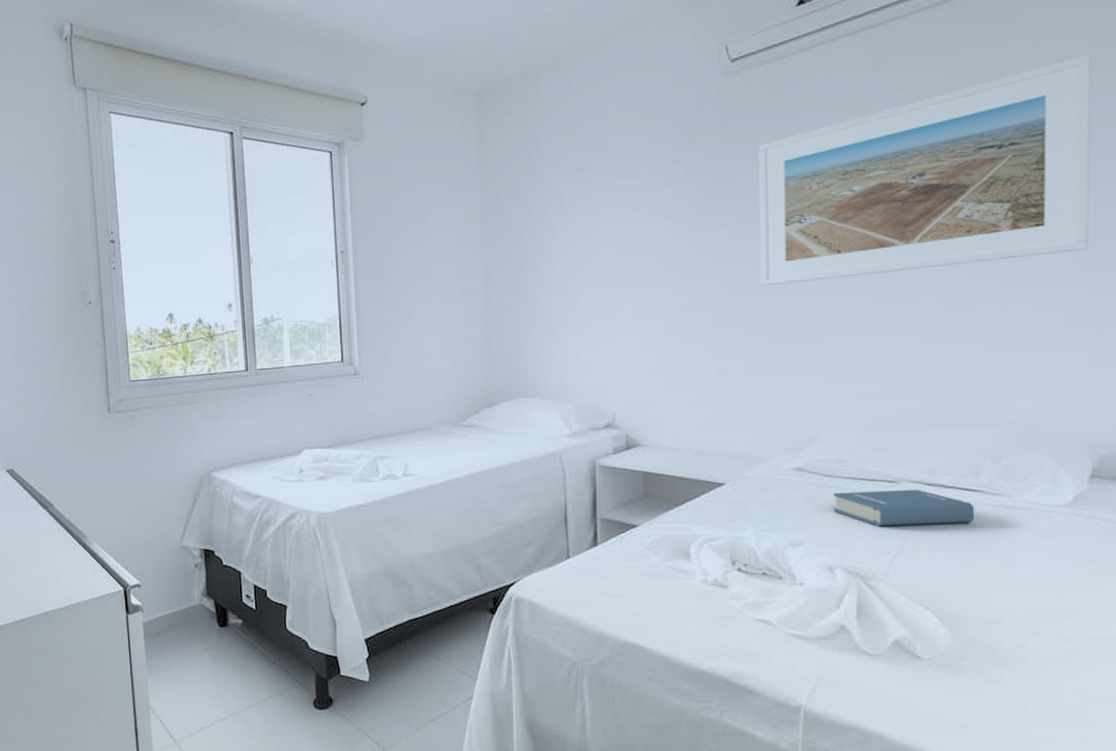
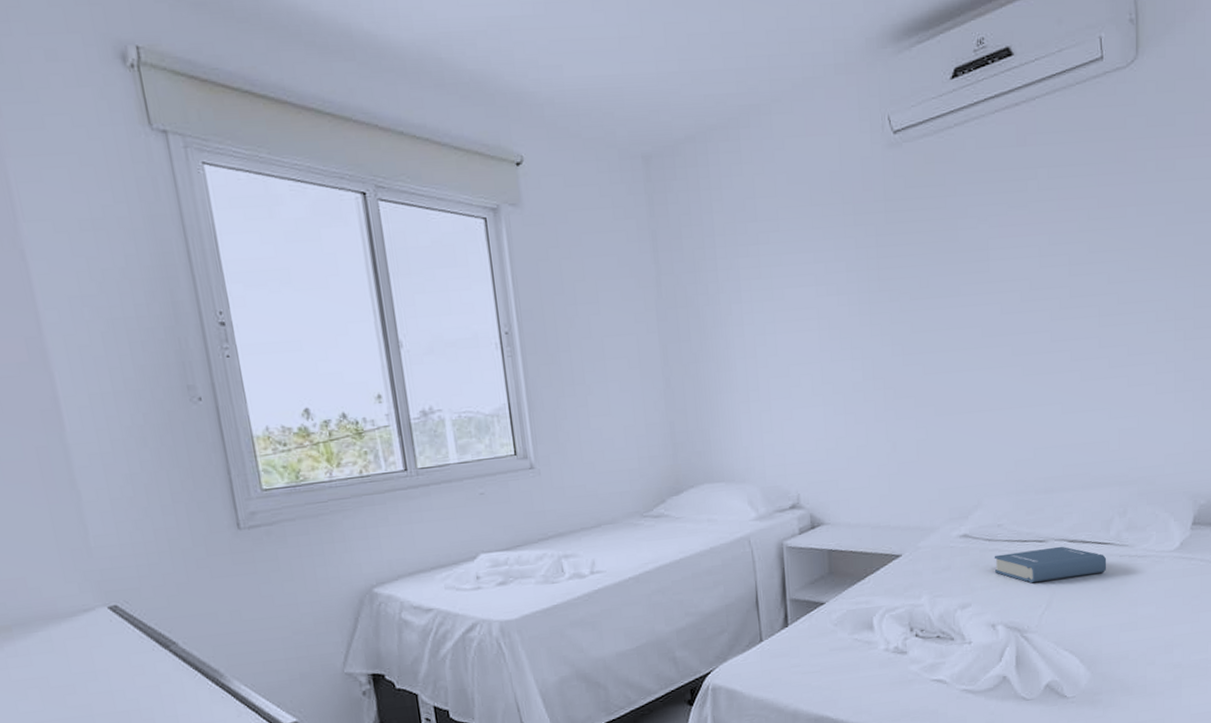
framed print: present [759,54,1092,287] -> none [921,140,1192,362]

